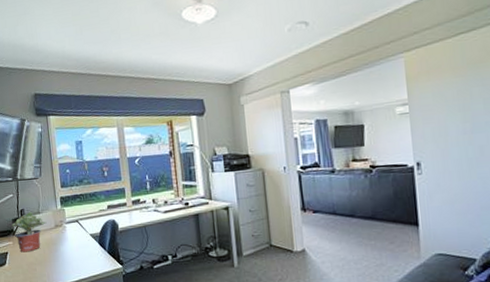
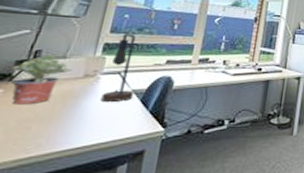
table lamp: none [69,186,92,247] -> present [100,34,136,103]

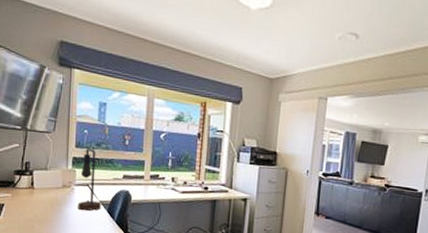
potted plant: present [11,55,73,105] -> none [13,166,54,208]

